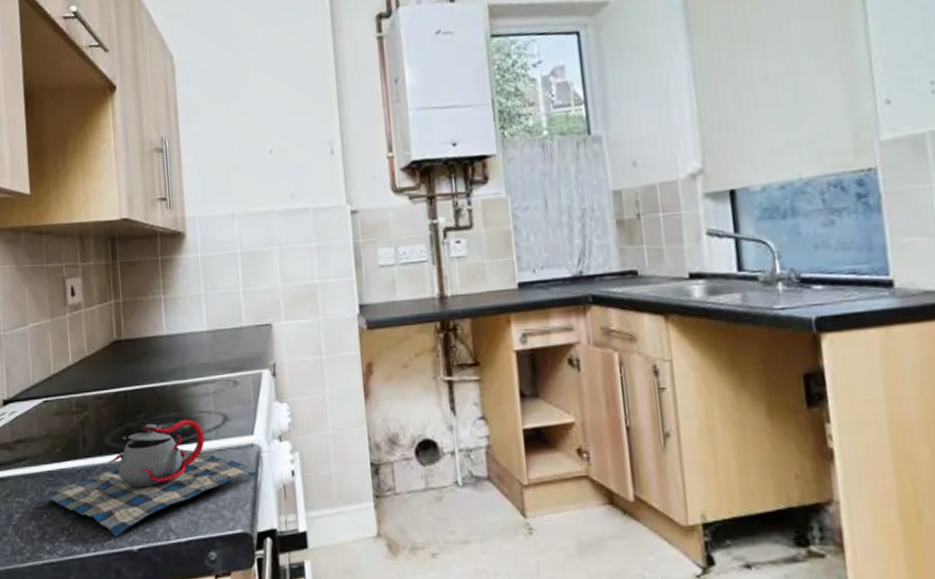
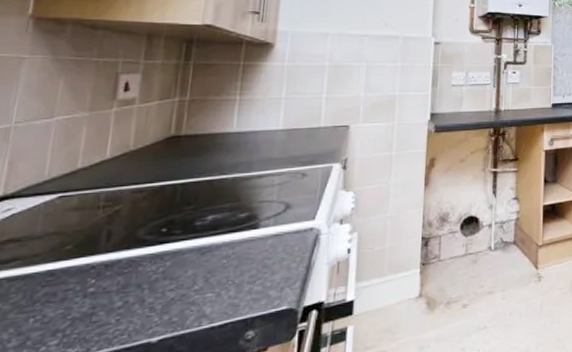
teapot: present [42,419,259,536] -> none [31,208,314,331]

